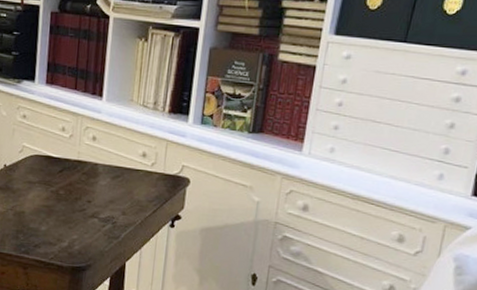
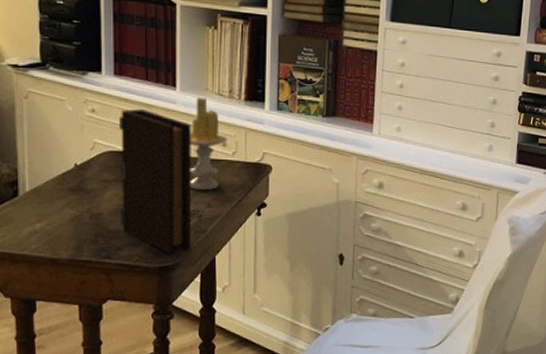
book: none [40,116,114,256] -> present [119,108,192,254]
candle: none [107,107,148,198] -> present [189,96,228,190]

